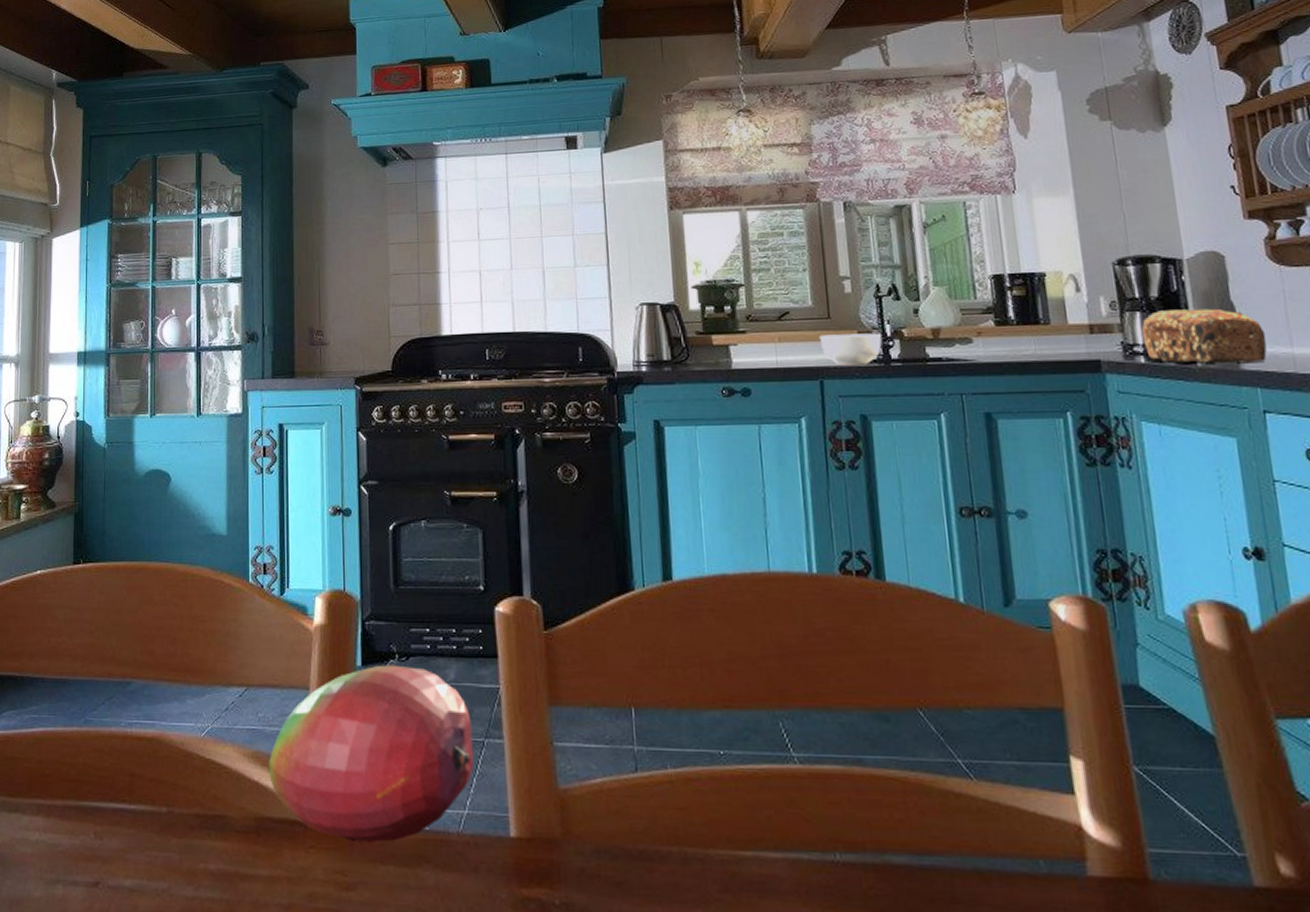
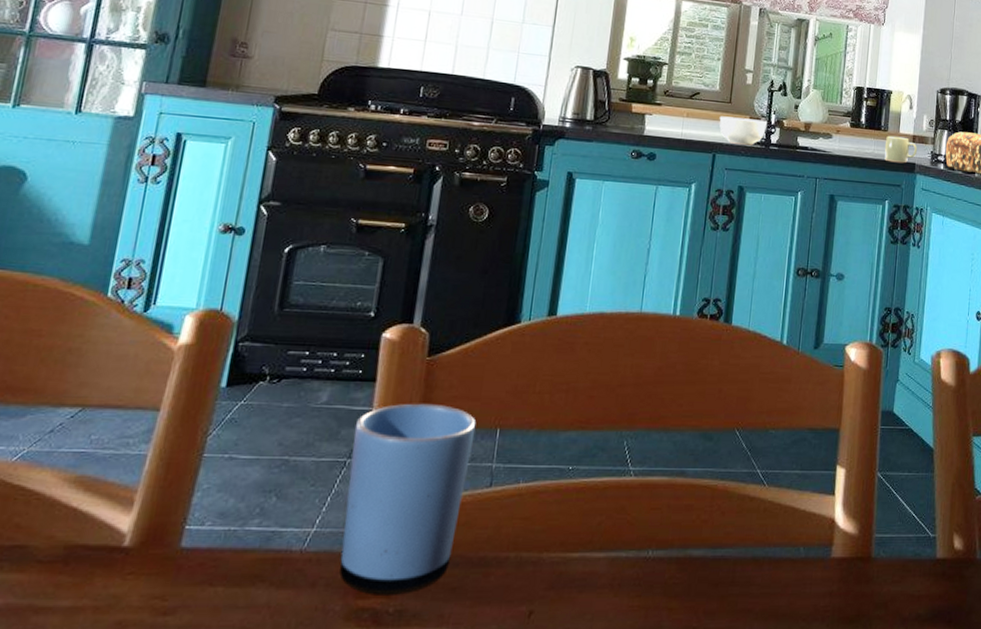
fruit: present [269,665,473,842] -> none [91,386,336,565]
mug: none [486,680,609,887] -> present [339,403,476,597]
mug: none [1049,328,1100,363] -> present [884,135,918,164]

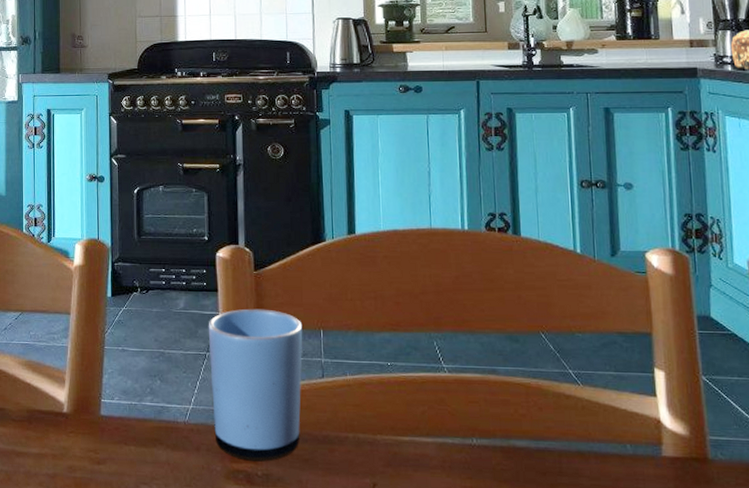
bowl: present [719,116,768,145] -> none [477,44,527,69]
mug: present [884,135,918,164] -> none [658,43,698,70]

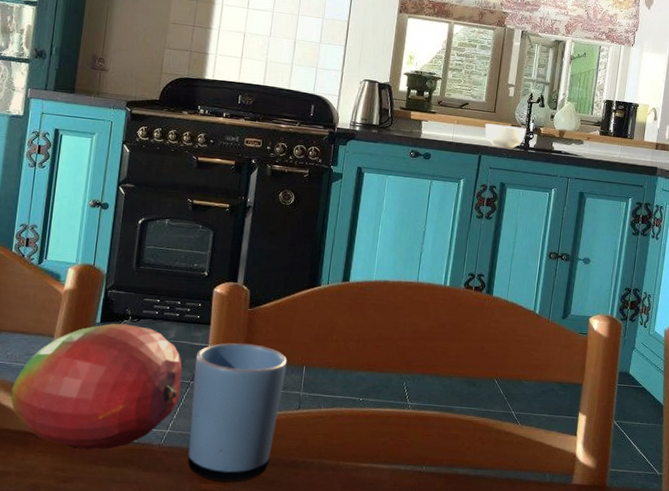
fruit: none [38,296,197,429] -> present [10,323,182,450]
bowl: none [477,44,527,69] -> present [485,123,527,149]

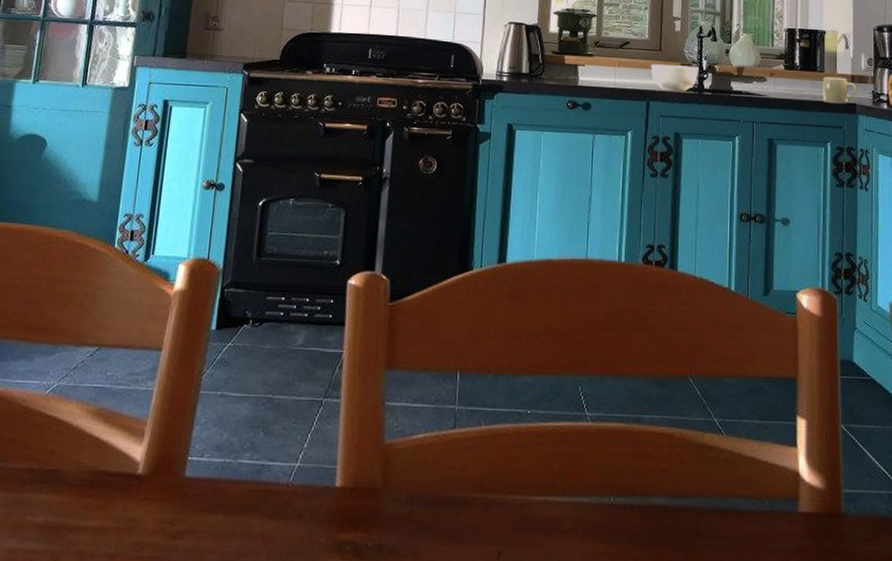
fruit: present [10,323,182,450] -> none [110,329,313,493]
mug: present [188,343,287,484] -> none [322,346,438,531]
mug: none [629,143,660,168] -> present [822,76,858,104]

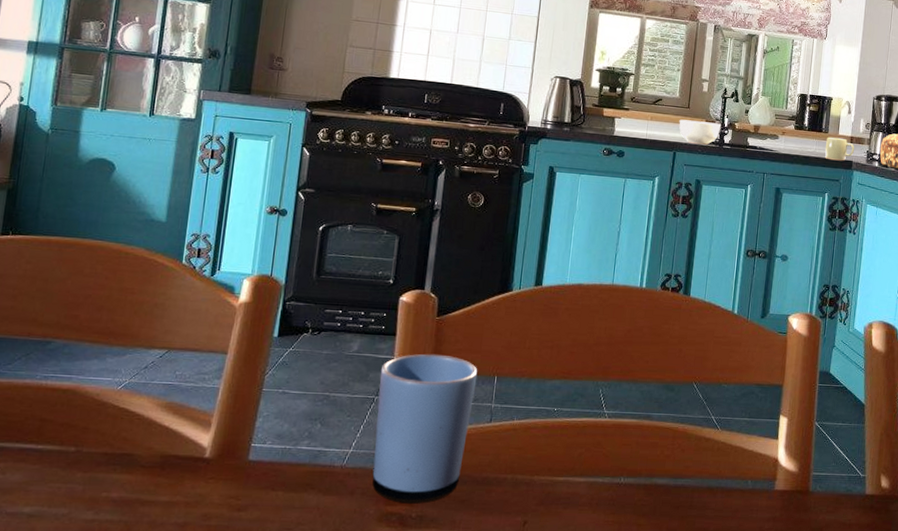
mug: none [322,346,438,531] -> present [372,353,478,505]

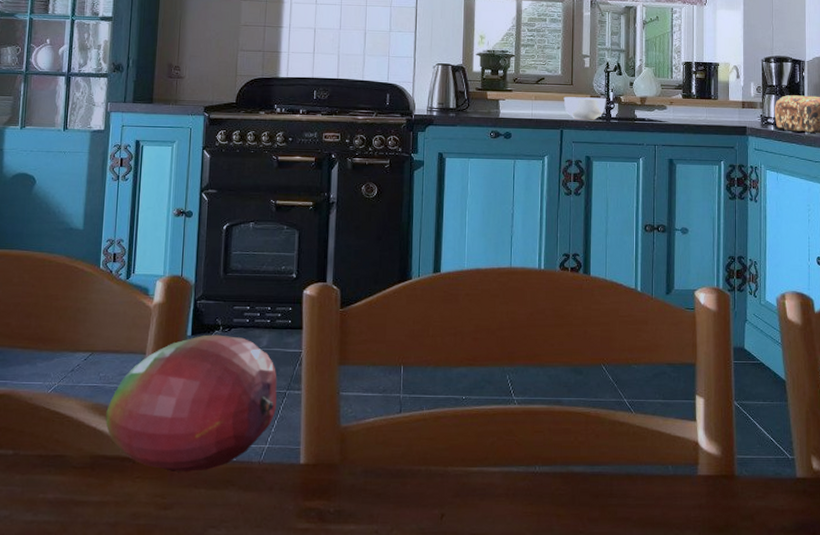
fruit: none [179,337,366,474] -> present [105,334,277,471]
mug: present [372,353,478,505] -> none [289,346,384,500]
mug: present [825,137,855,161] -> none [716,103,748,127]

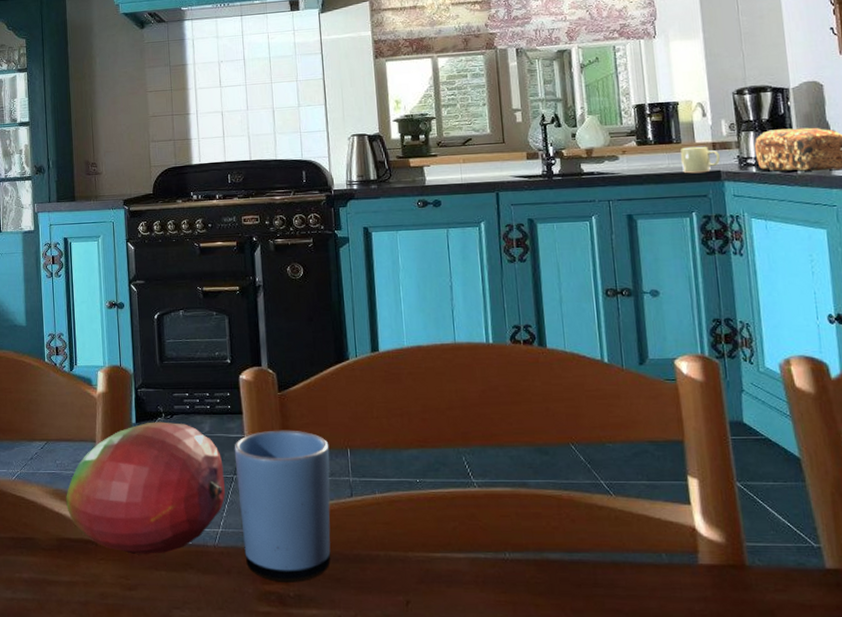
mug: none [289,346,384,500] -> present [234,430,331,584]
bowl: present [563,97,607,120] -> none [495,153,546,180]
mug: none [716,103,748,127] -> present [680,146,721,174]

